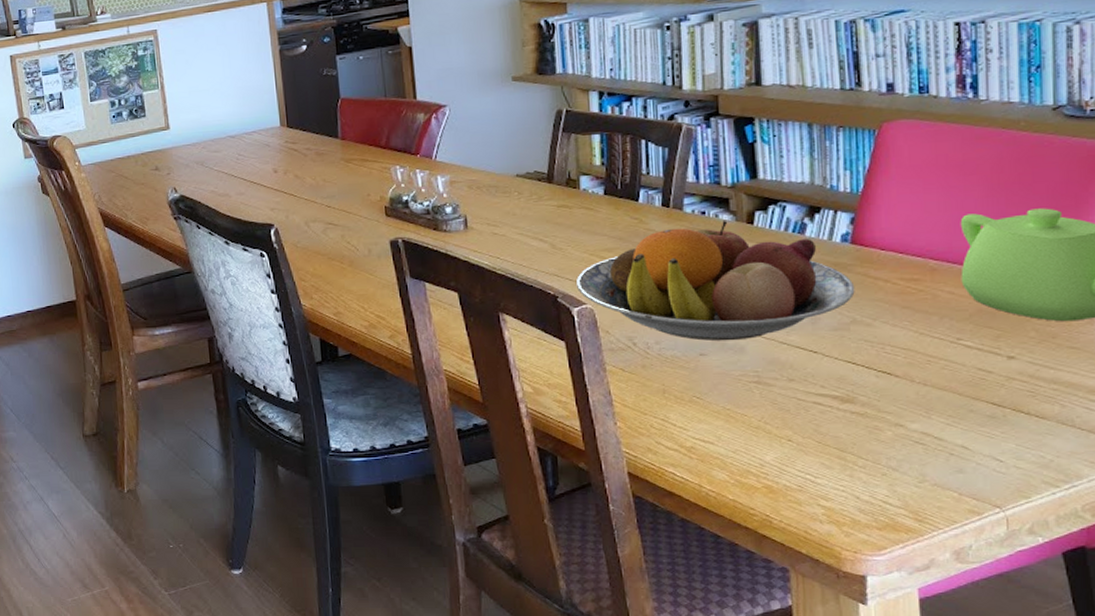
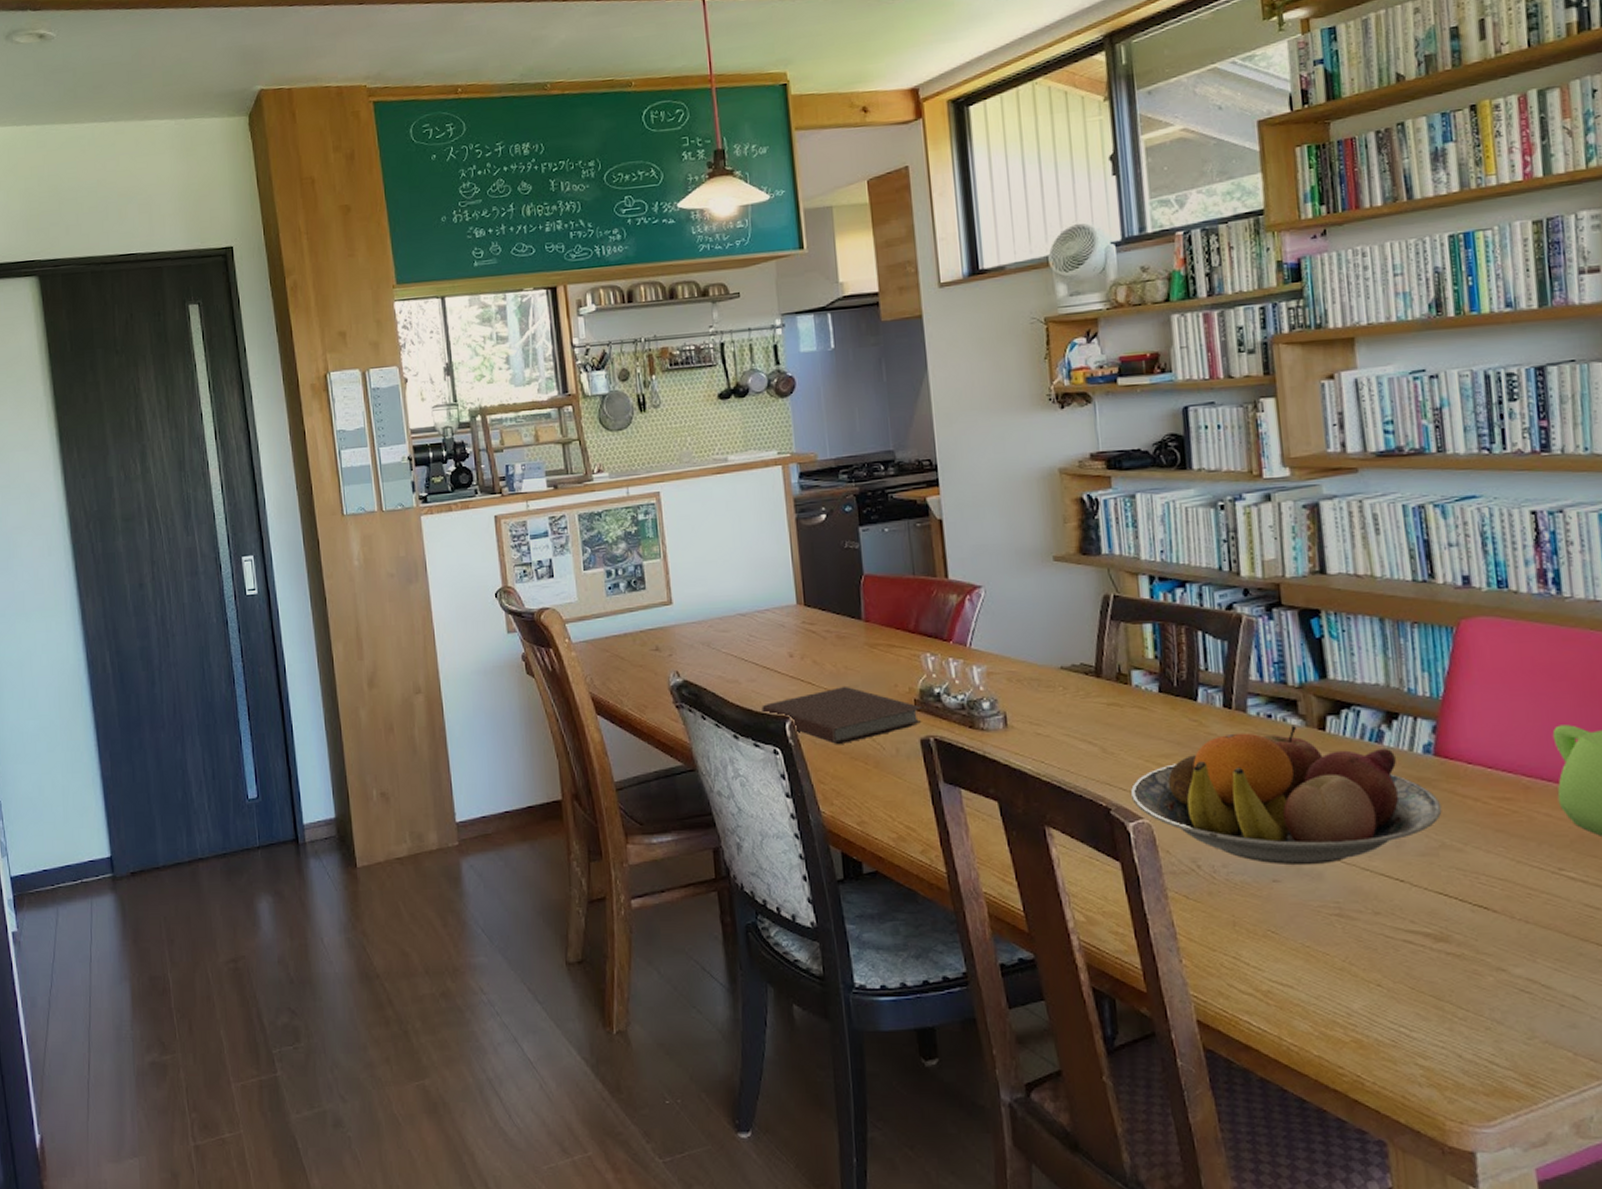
notebook: none [249,196,394,247] -> present [761,686,924,744]

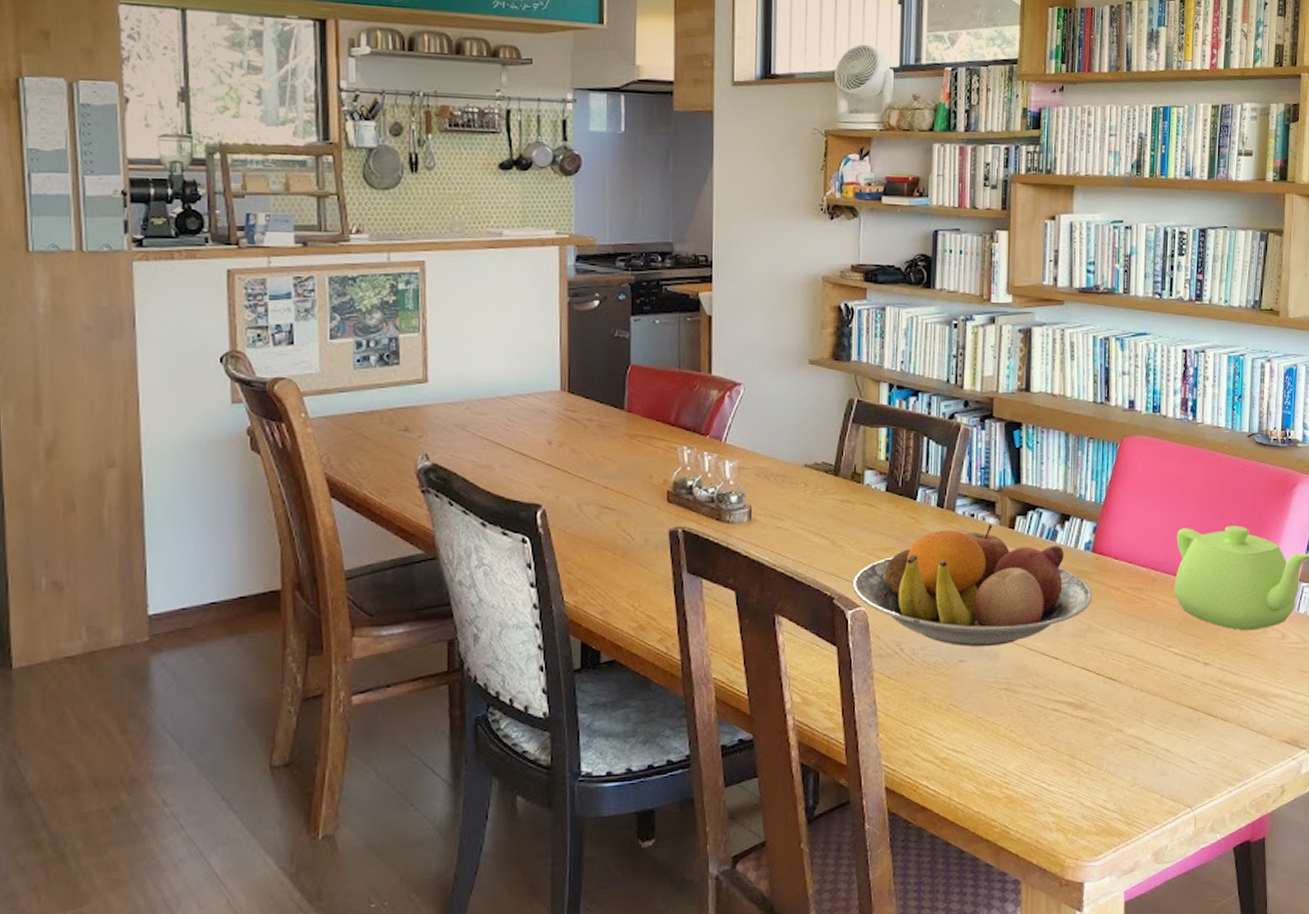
notebook: present [761,686,924,744] -> none [514,475,676,534]

